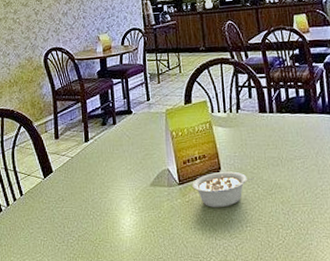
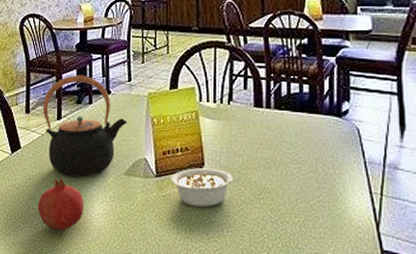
teapot: none [70,99,150,194] -> present [43,75,128,178]
fruit: none [72,196,116,245] -> present [38,178,84,230]

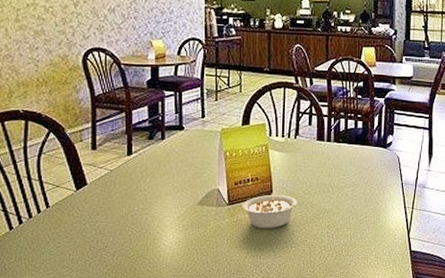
fruit: present [38,178,84,230] -> none [107,212,157,261]
teapot: present [43,75,128,178] -> none [111,111,201,210]

